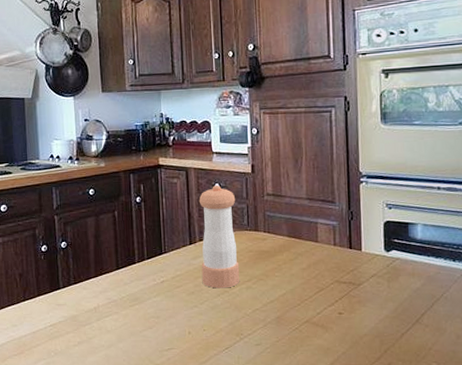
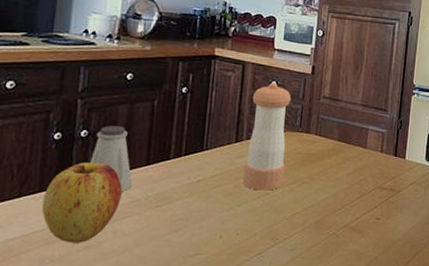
apple: none [41,269,101,339] -> present [41,162,122,243]
saltshaker: none [72,236,108,294] -> present [90,126,132,192]

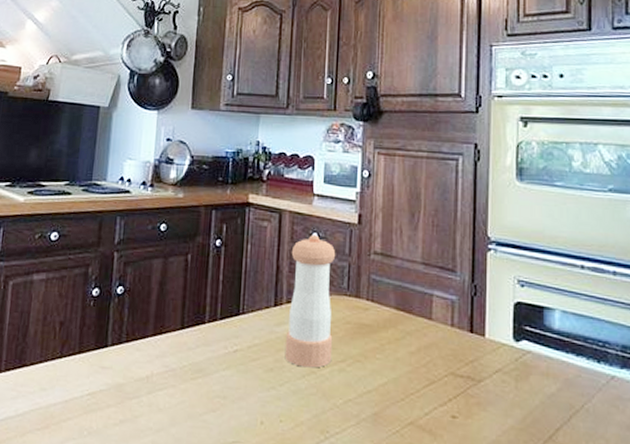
apple: present [41,162,122,243] -> none [81,322,157,415]
saltshaker: present [90,126,132,192] -> none [126,282,167,359]

